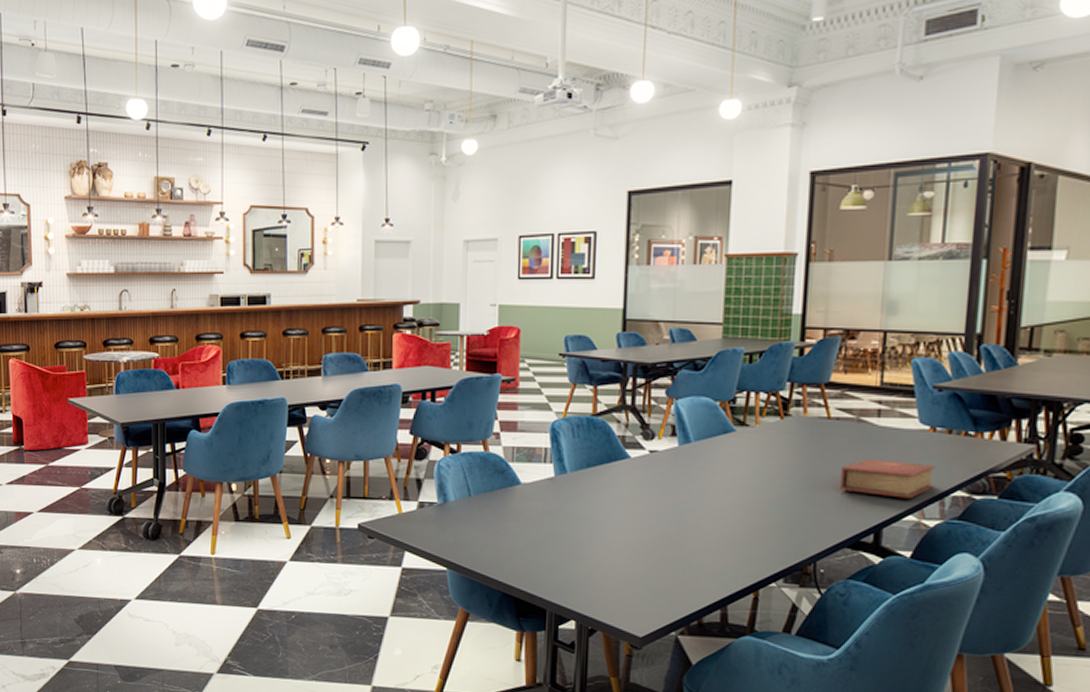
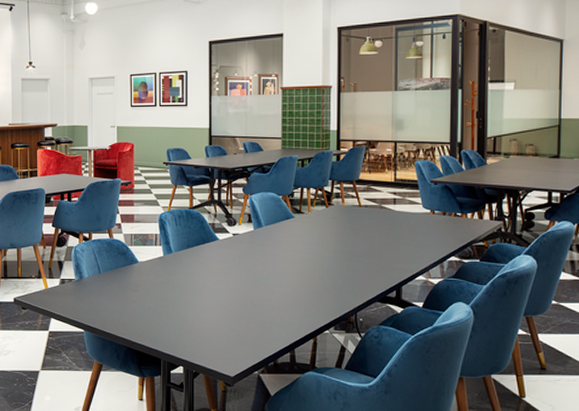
book: present [840,459,937,499] -> none [371,235,437,264]

